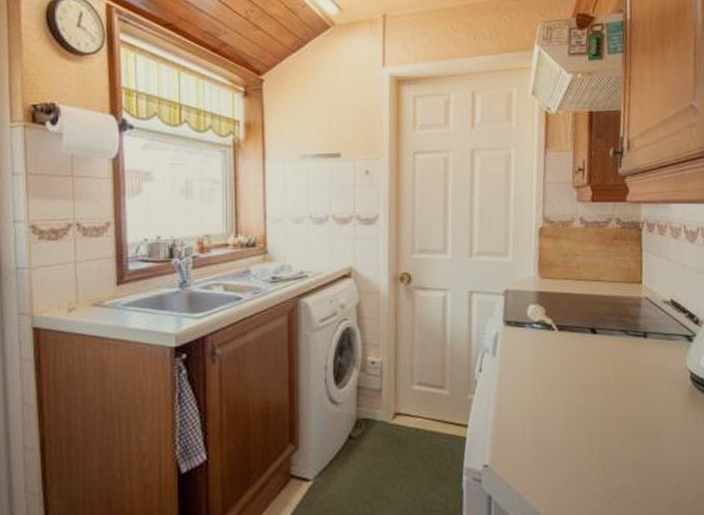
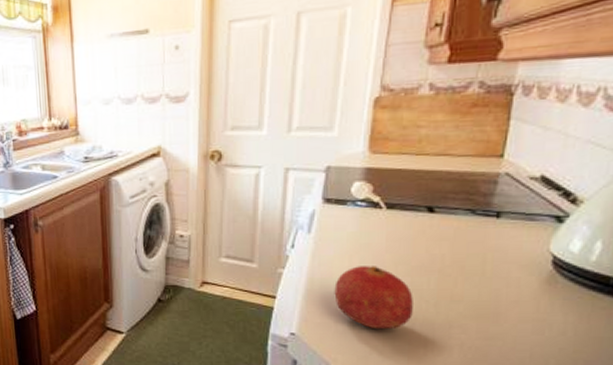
fruit: none [520,387,590,454] -> present [334,266,413,330]

